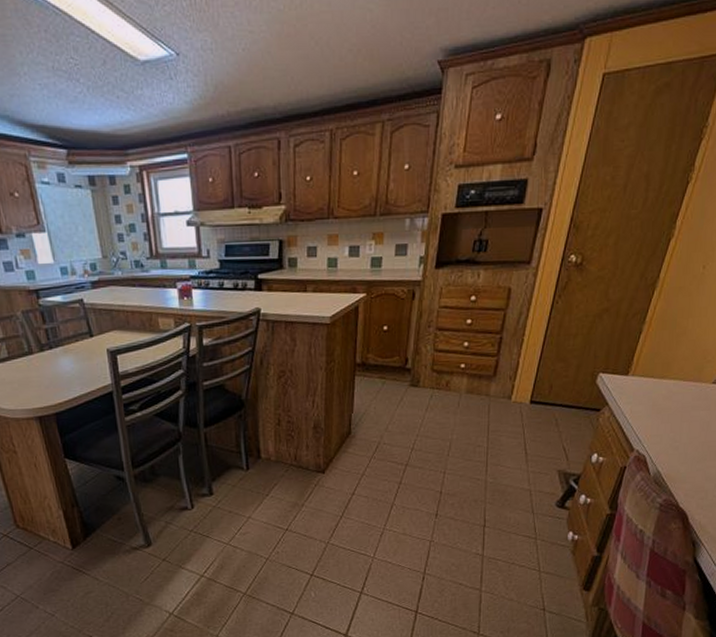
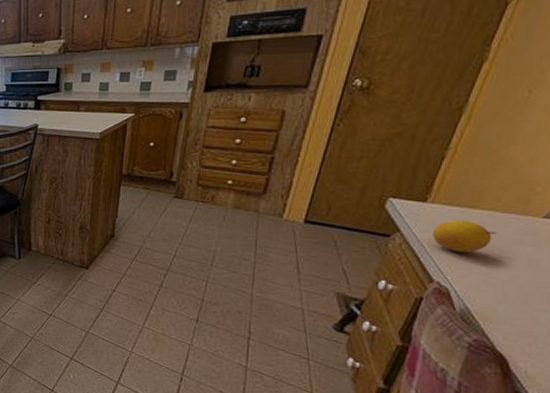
fruit: none [633,390,681,421] -> present [433,220,498,253]

